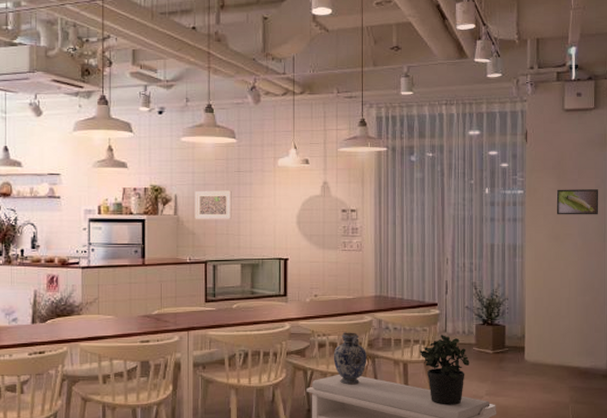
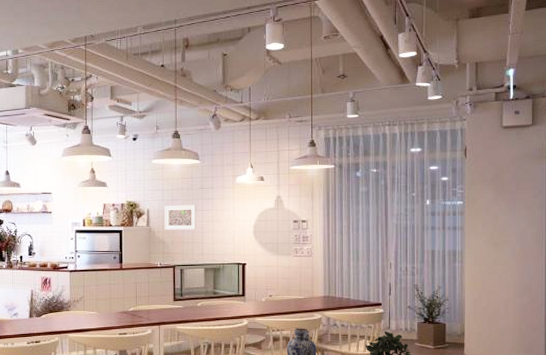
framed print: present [556,189,599,215] -> none [495,199,537,224]

